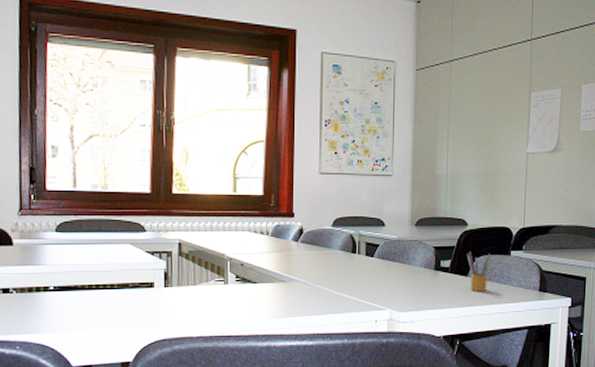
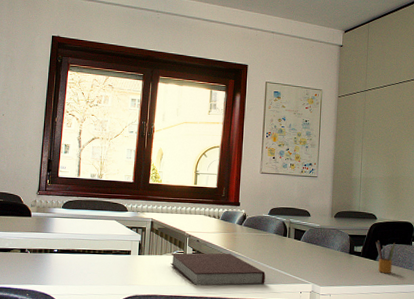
notebook: none [207,278,331,321] -> present [170,253,265,286]

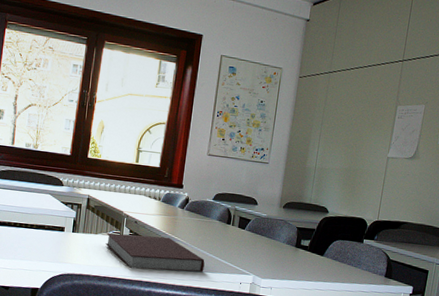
pencil box: present [375,240,395,273] -> none [324,235,346,271]

